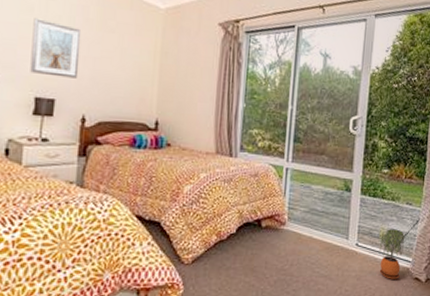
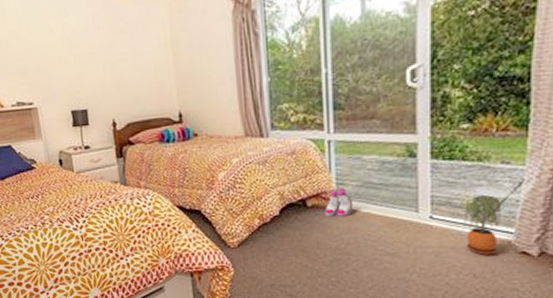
picture frame: present [30,18,82,78] -> none [55,37,102,89]
boots: none [275,212,300,240] -> present [324,188,354,218]

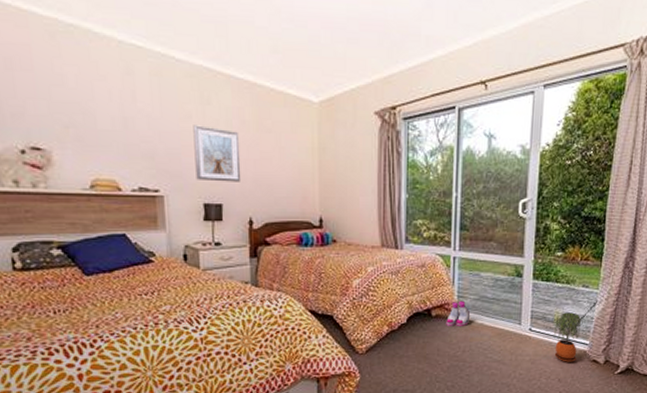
picture frame: none [55,37,102,89] -> present [193,125,242,182]

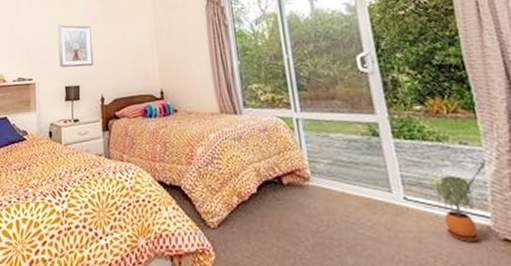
boots: present [446,300,471,327] -> none [300,165,328,197]

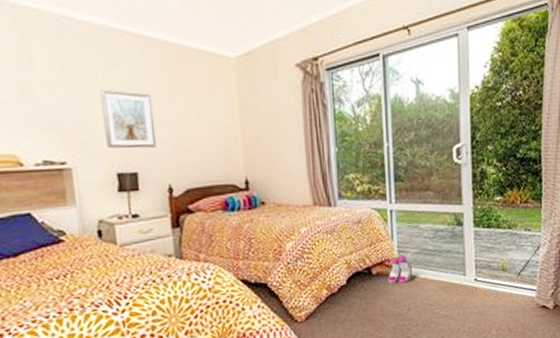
boots: none [300,165,328,197] -> present [388,255,413,284]
potted plant: present [436,176,480,242] -> none [499,258,526,311]

